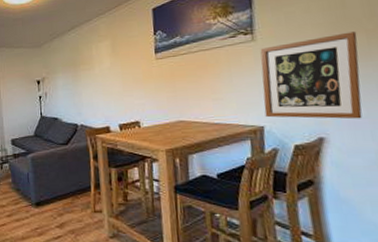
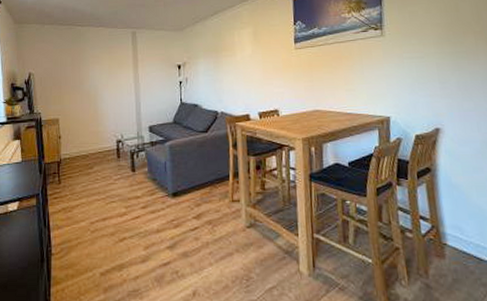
wall art: present [260,31,362,119] -> none [388,32,471,112]

